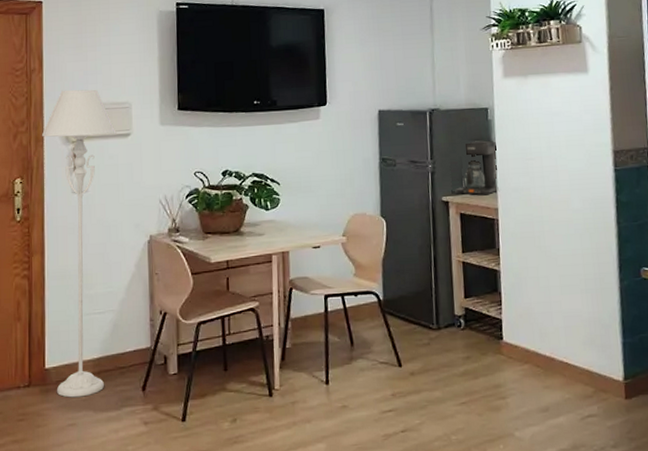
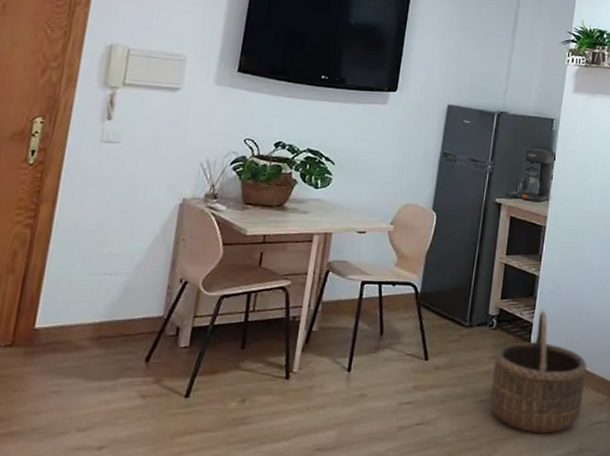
floor lamp: present [41,89,117,398] -> none [43,30,165,363]
basket: none [468,305,569,432] -> present [489,310,587,433]

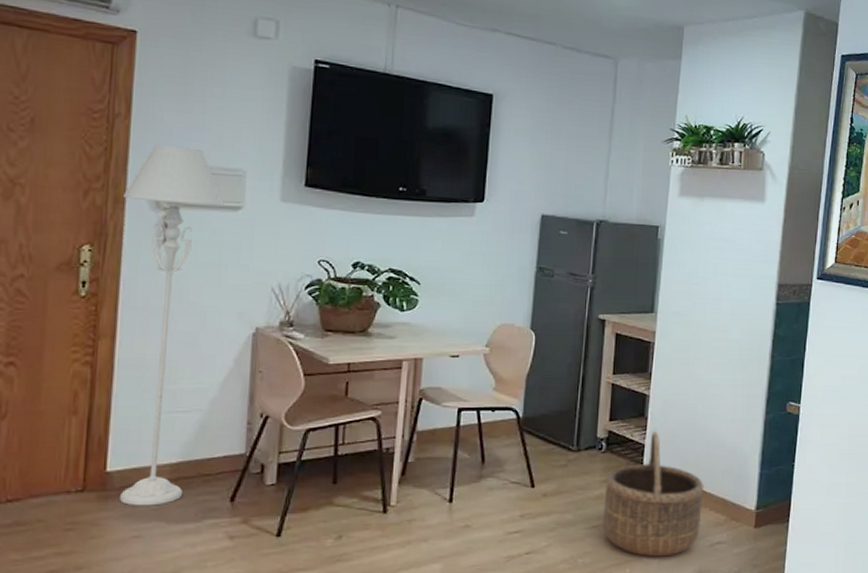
floor lamp: none [43,30,165,363] -> present [119,144,224,506]
coffee maker: present [509,148,556,203] -> none [613,259,662,317]

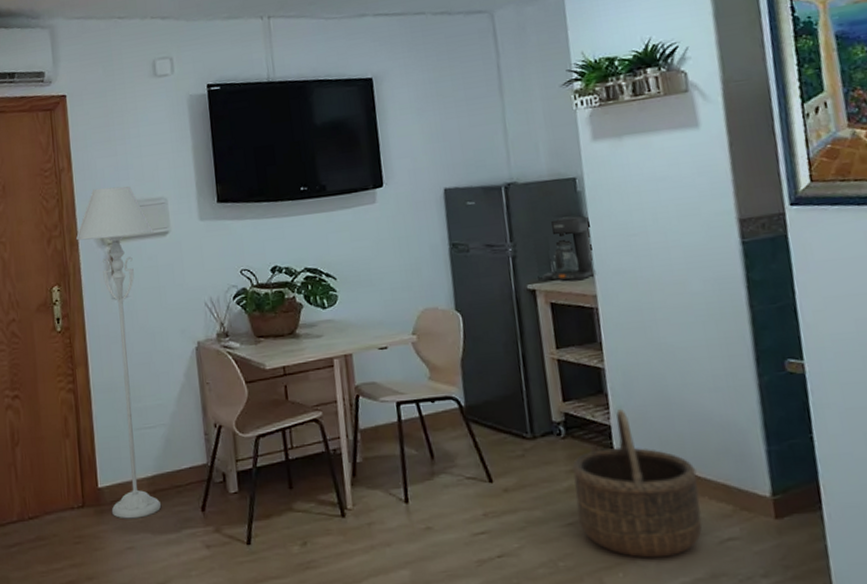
coffee maker: none [613,259,662,317] -> present [542,216,596,281]

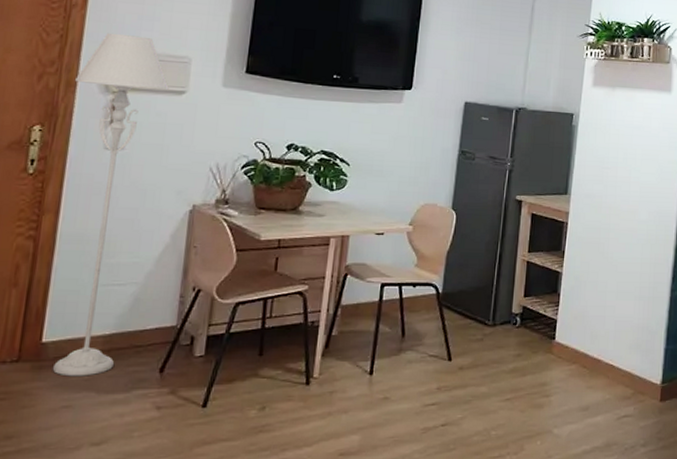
coffee maker: present [542,216,596,281] -> none [530,144,576,199]
basket: present [572,408,702,558] -> none [515,306,613,430]

